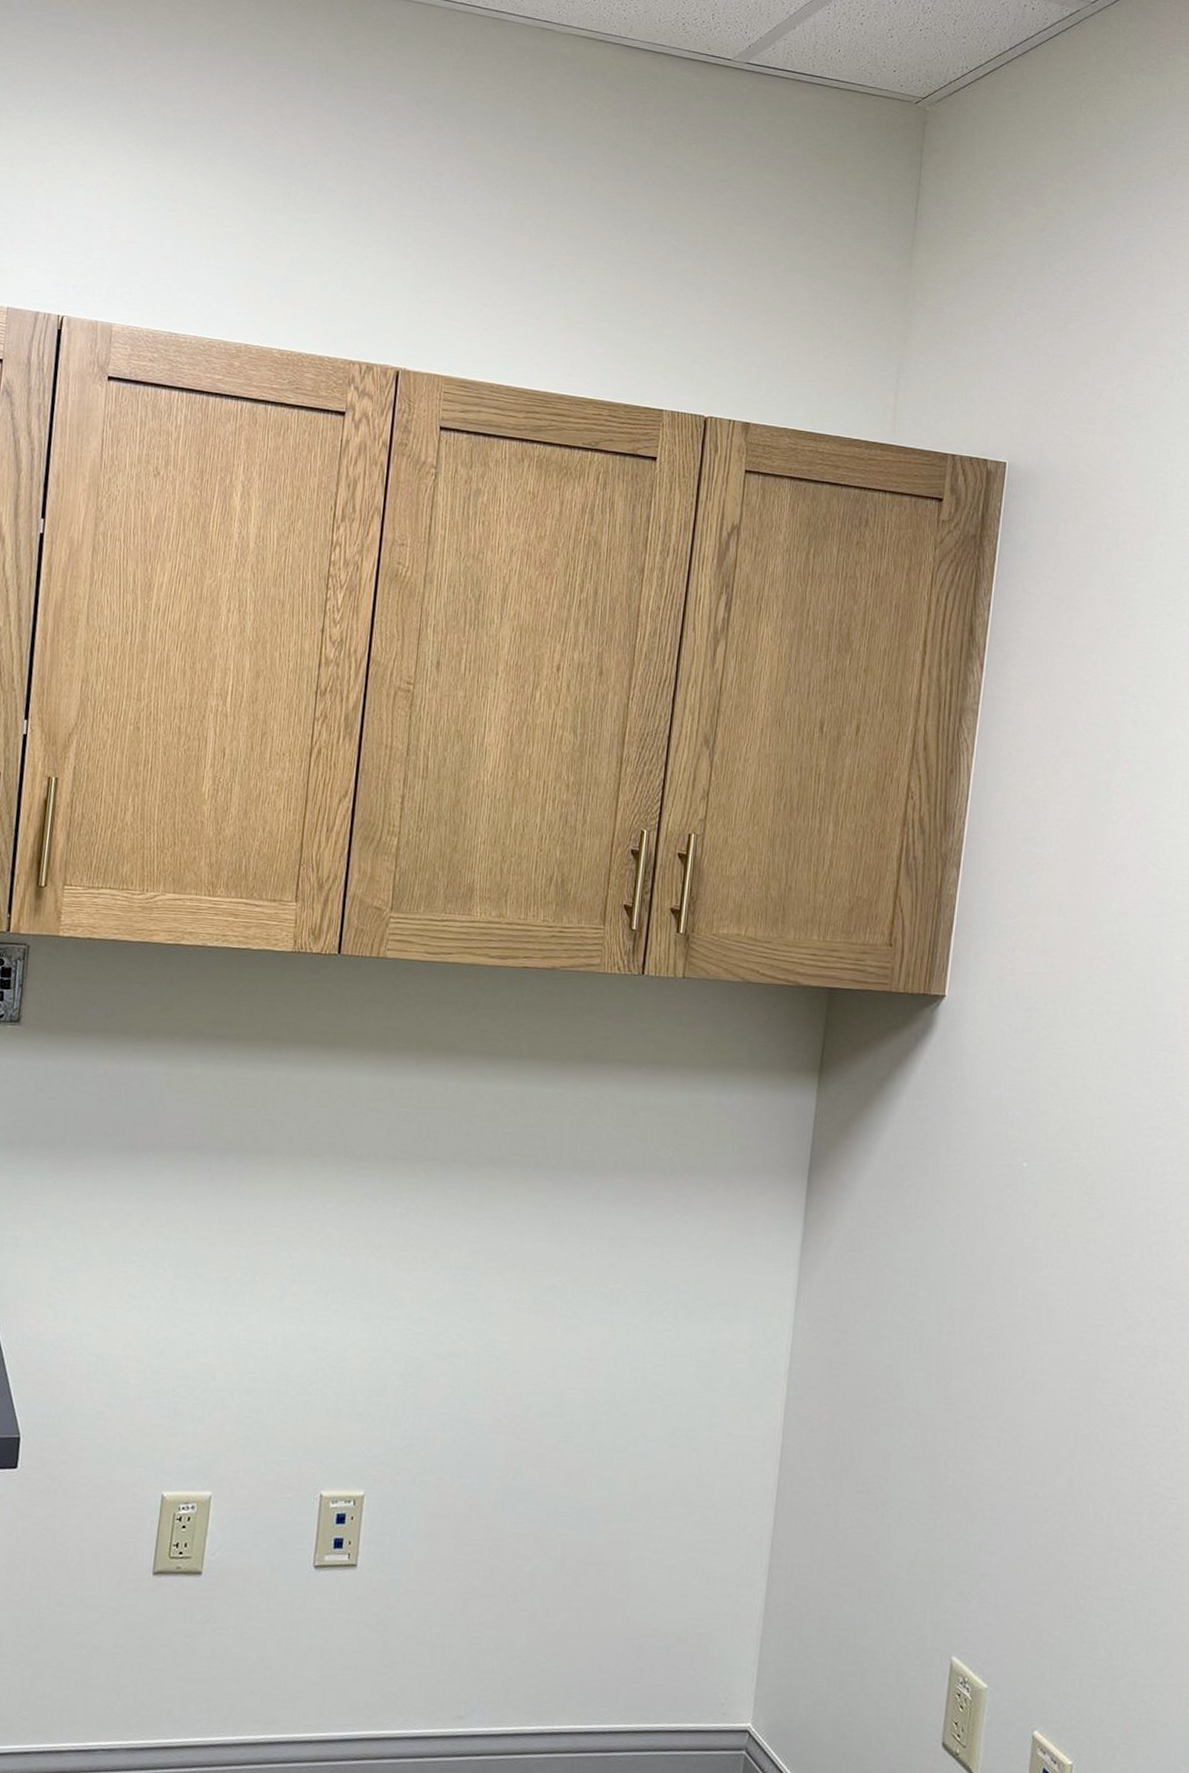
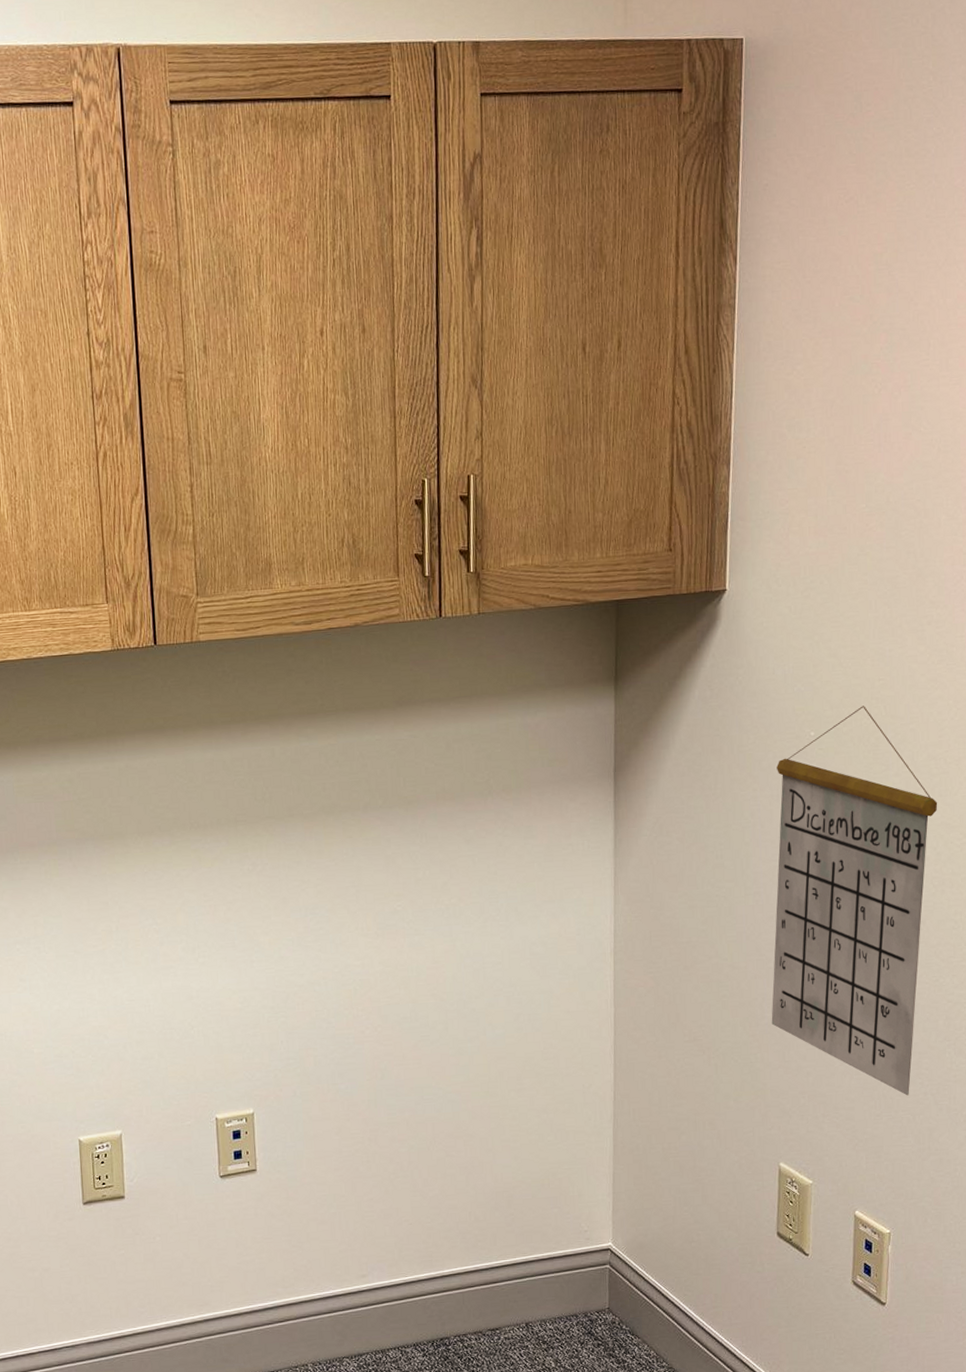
calendar: none [955,1143,1155,1599] -> present [771,706,938,1096]

